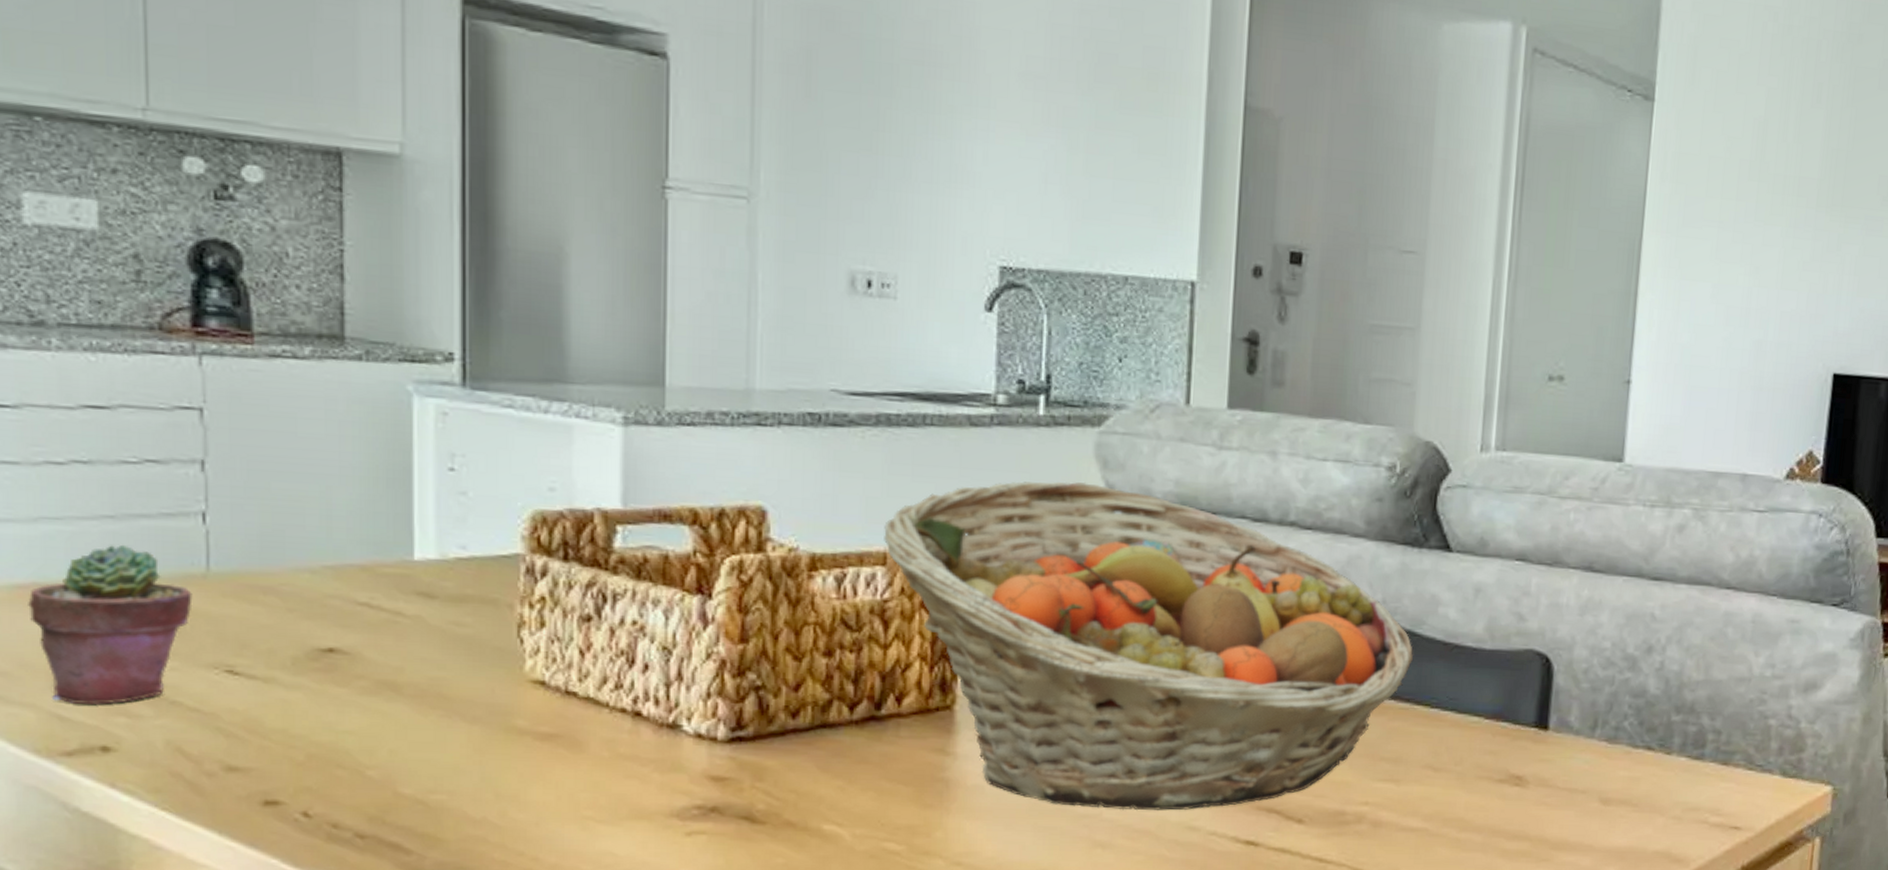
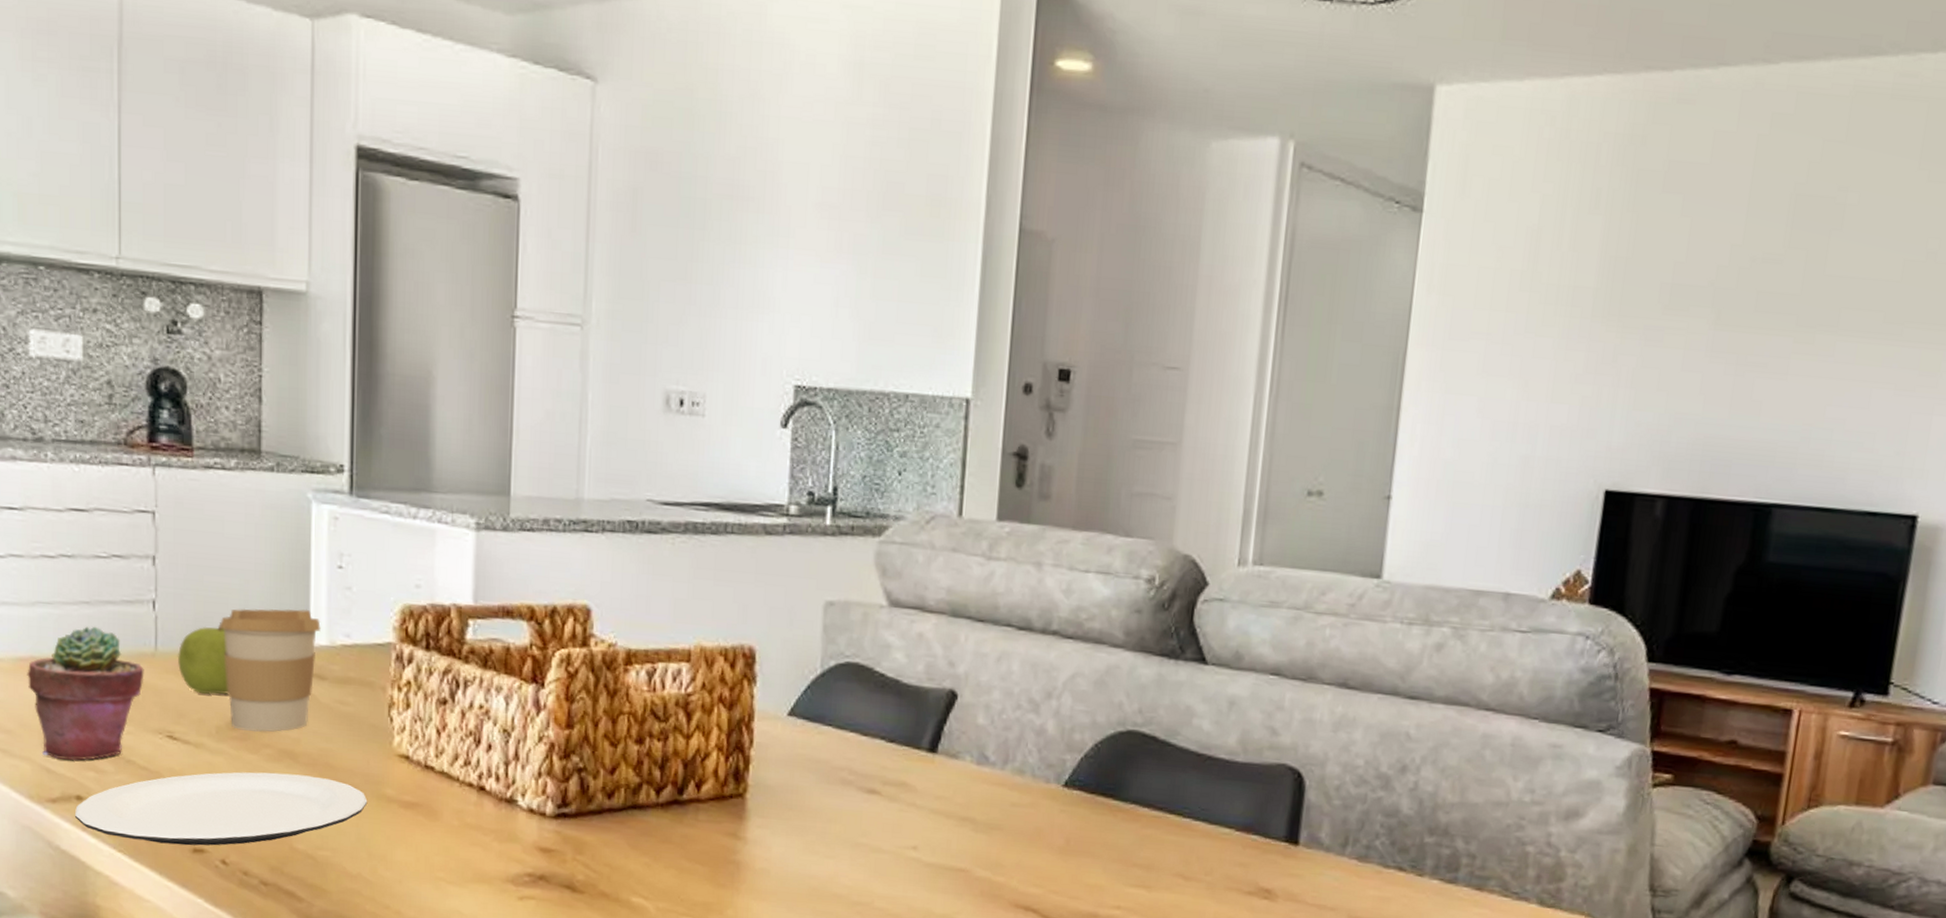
plate: none [100,707,493,798] -> present [75,772,368,846]
fruit: none [237,536,307,621] -> present [177,622,228,695]
coffee cup: none [294,518,428,662] -> present [220,608,321,733]
fruit basket: present [884,481,1414,811] -> none [689,586,1168,903]

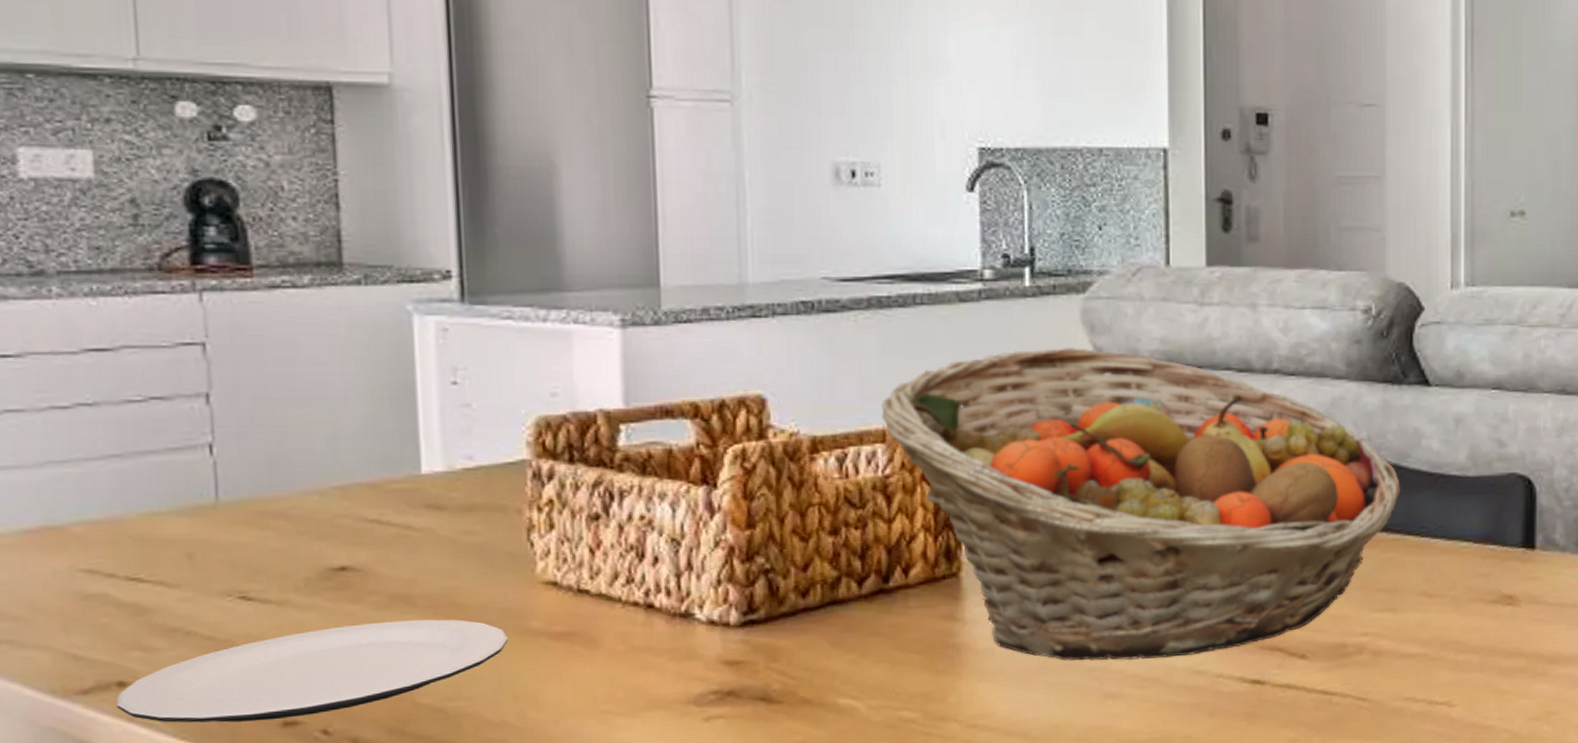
potted succulent: present [27,626,144,761] -> none [38,481,203,642]
fruit: present [177,622,228,695] -> none [246,460,318,544]
coffee cup: present [220,608,321,733] -> none [301,433,434,579]
fruit basket: none [689,586,1168,903] -> present [881,347,1402,661]

